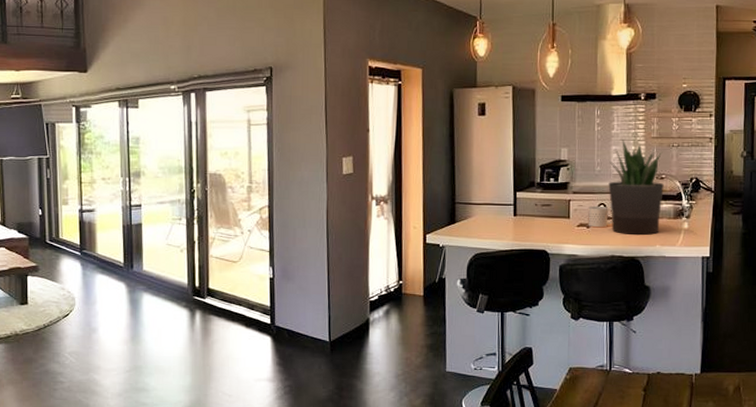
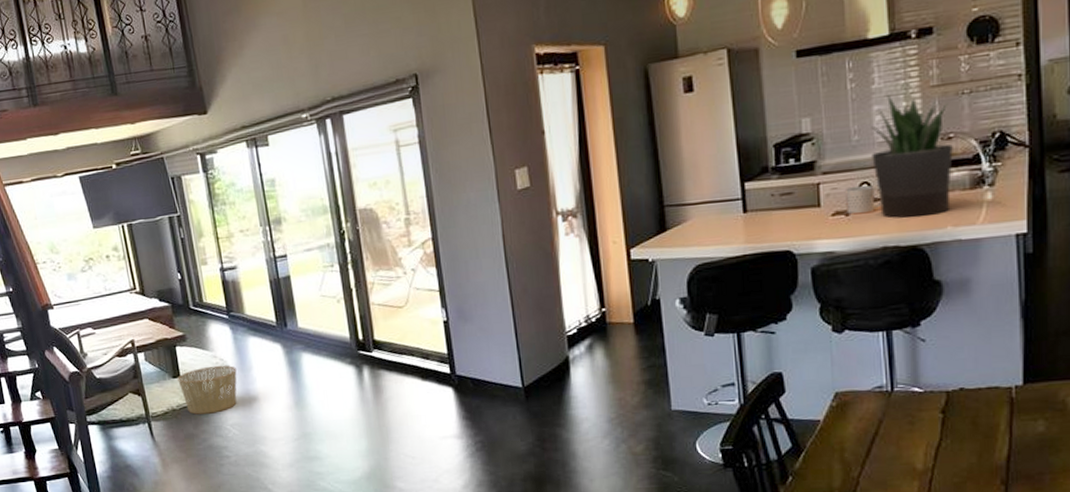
basket: none [25,297,81,341] -> present [177,365,237,415]

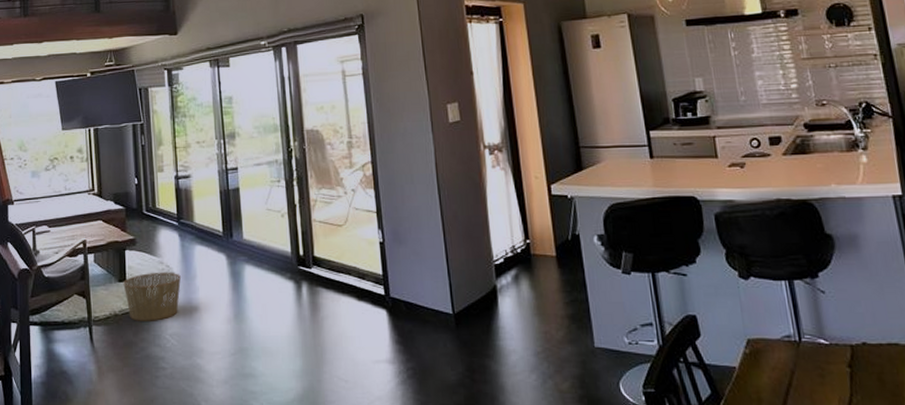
mug: present [844,185,882,215] -> none [737,142,772,167]
planter: present [871,94,953,218] -> none [755,62,832,174]

